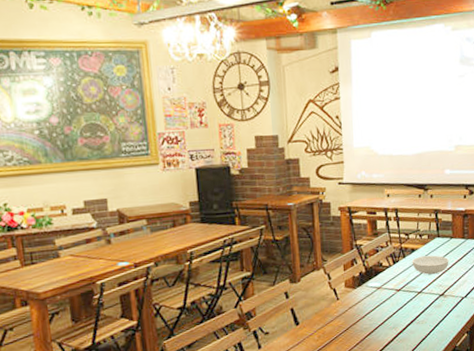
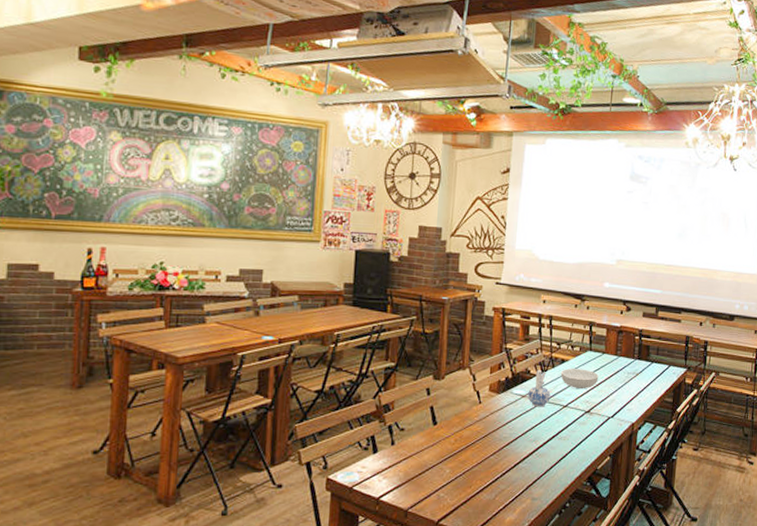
ceramic pitcher: none [382,261,405,297] -> present [528,369,551,407]

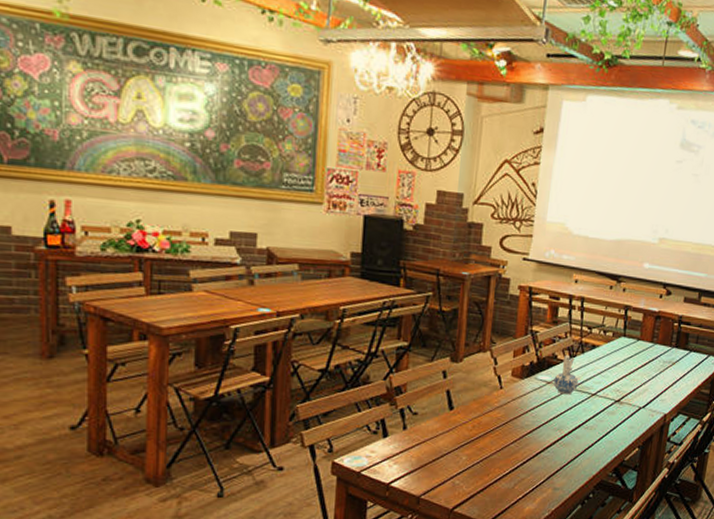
serving bowl: present [560,369,599,389] -> none [590,355,632,377]

